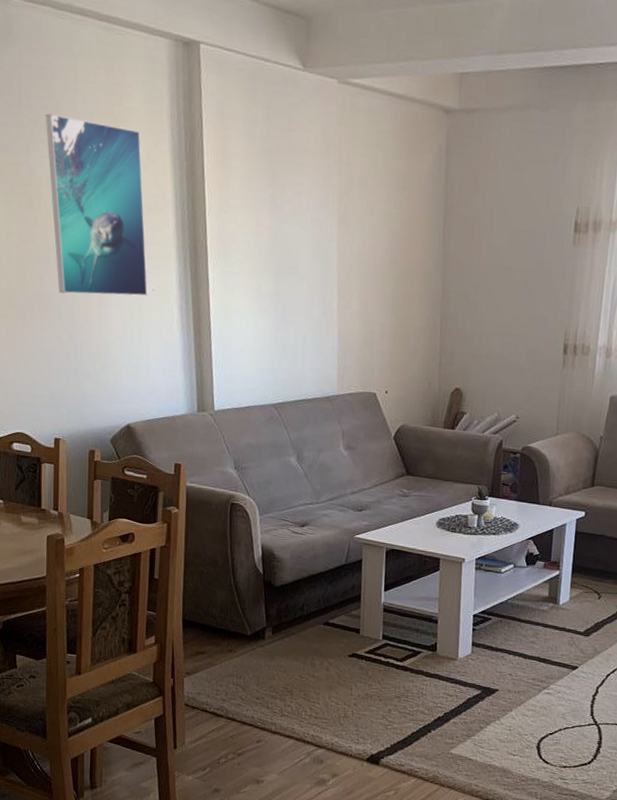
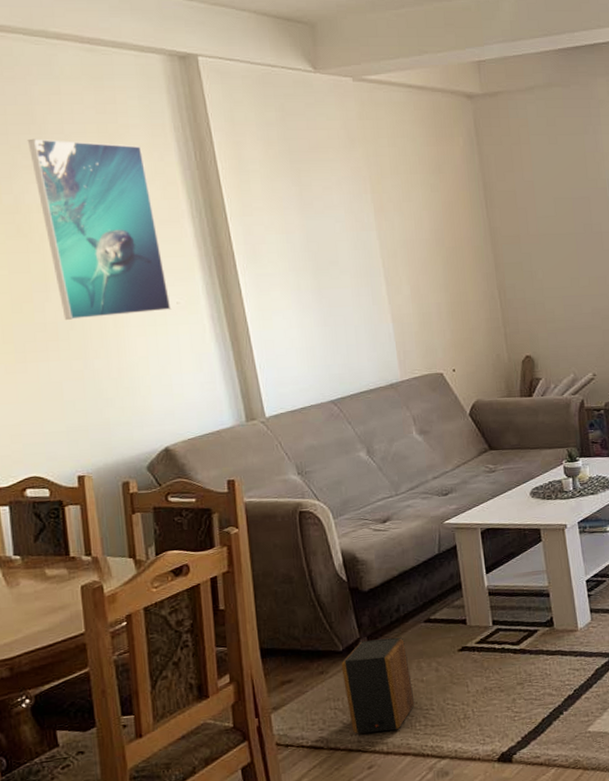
speaker: none [247,630,305,715] -> present [341,638,415,734]

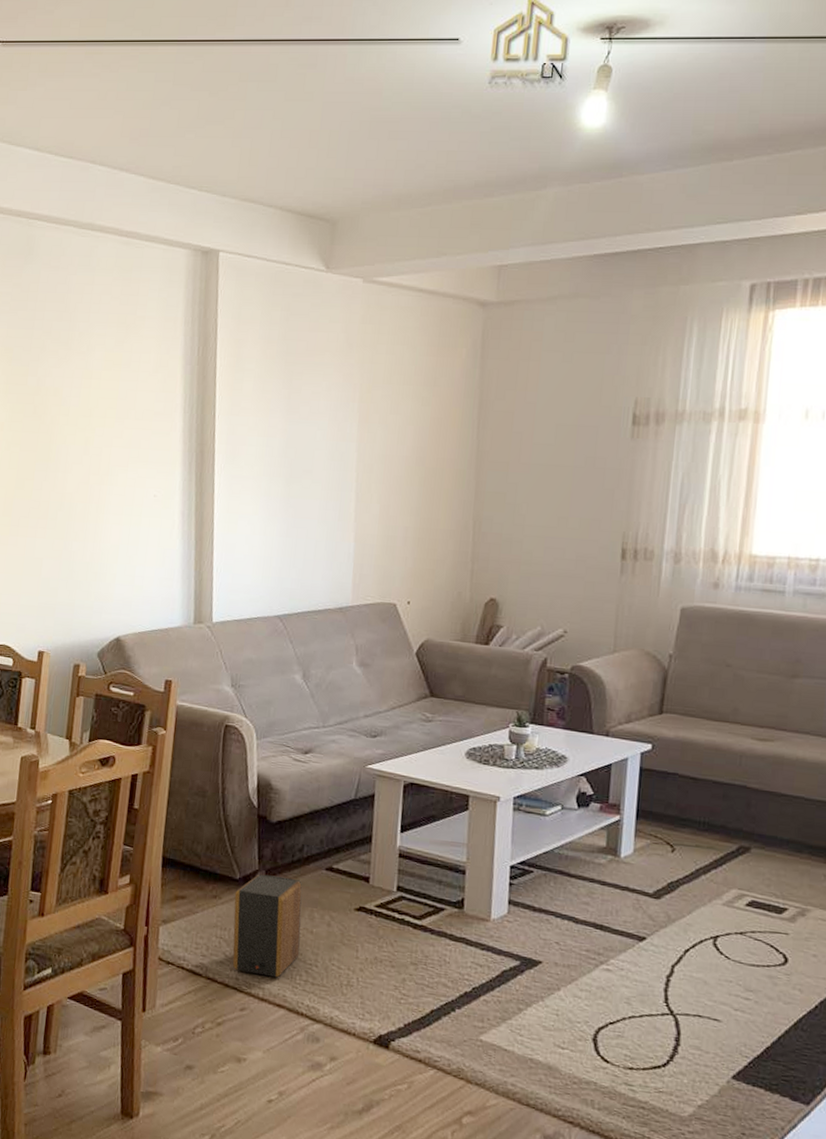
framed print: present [27,138,172,320] -> none [56,325,153,503]

